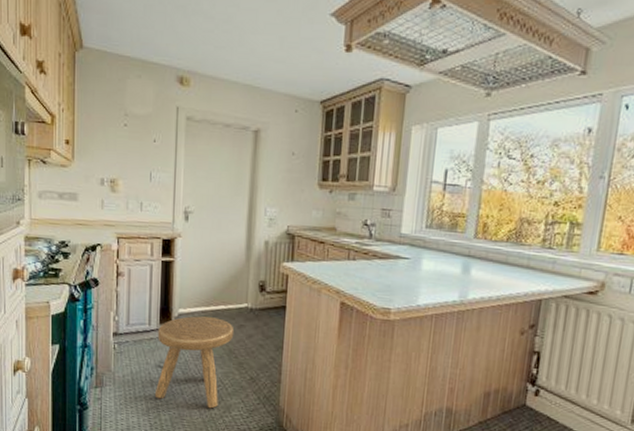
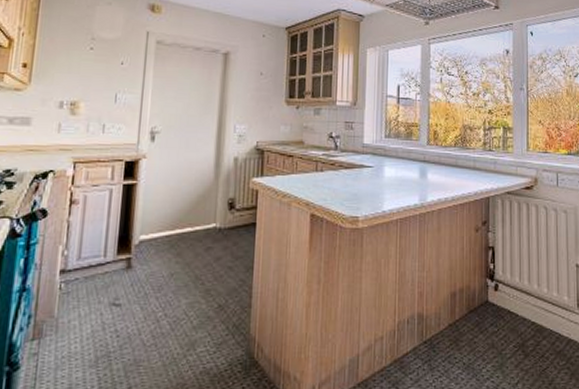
stool: present [154,316,235,409] -> none [105,242,202,348]

